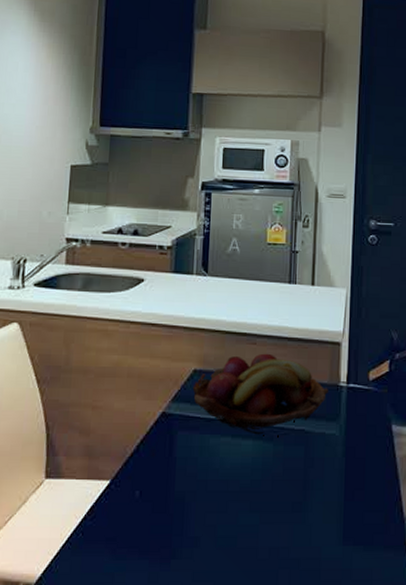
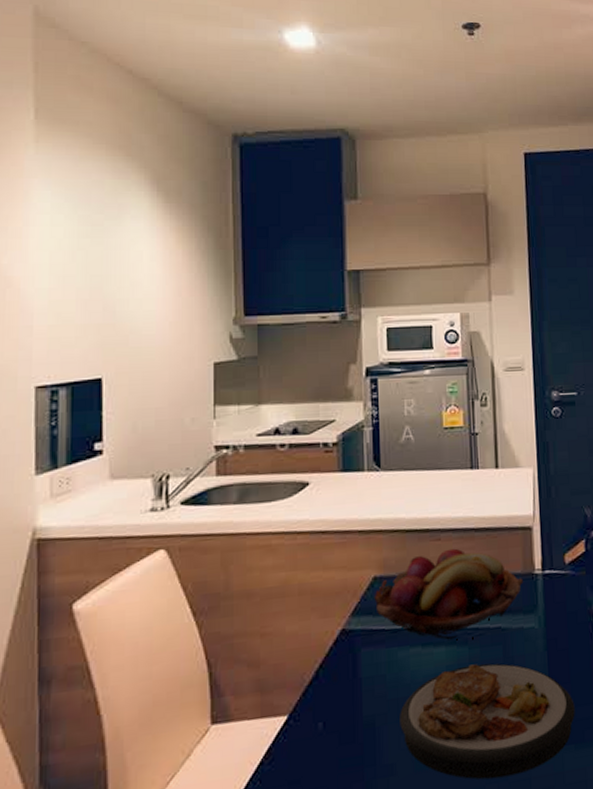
plate: none [206,460,367,565] -> present [400,663,575,780]

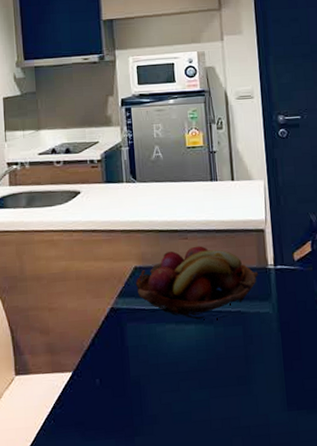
plate: present [400,663,575,780] -> none [159,340,307,433]

